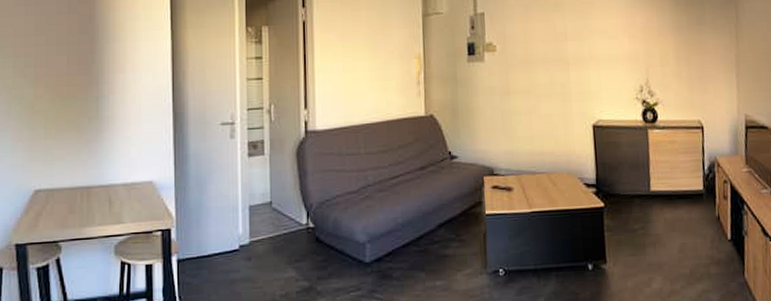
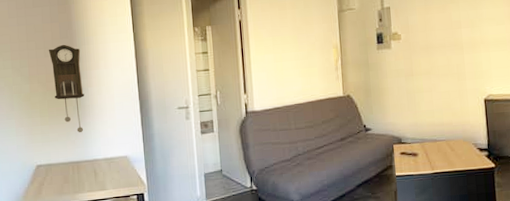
pendulum clock: none [62,41,104,151] -> present [48,44,85,133]

